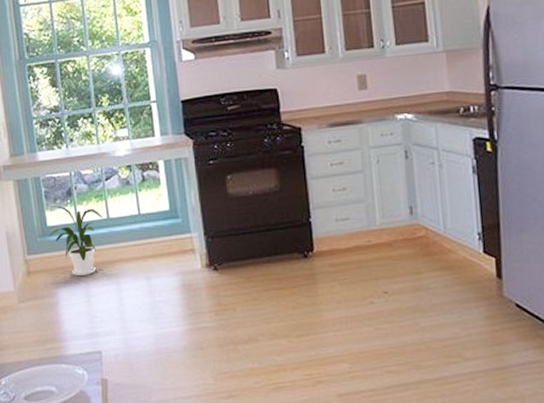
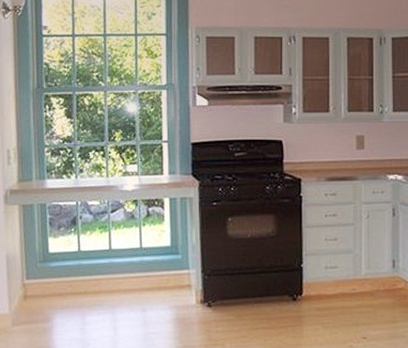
house plant: present [48,206,103,276] -> none [49,233,105,303]

